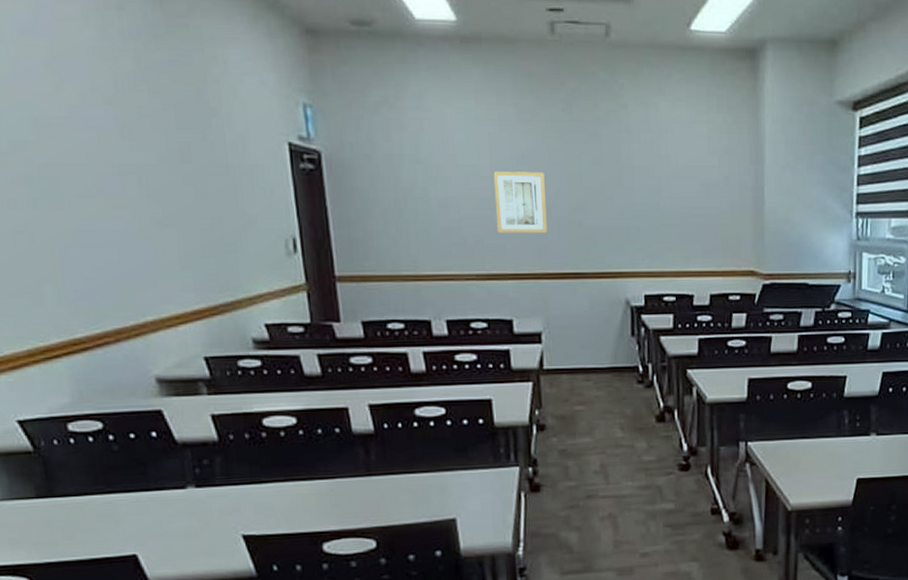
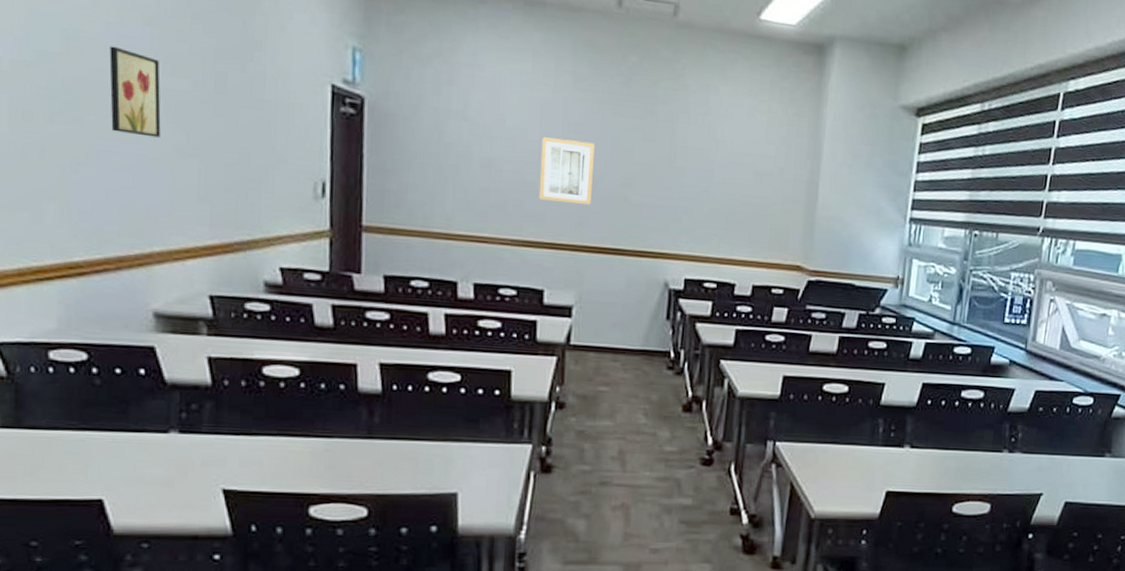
wall art: none [77,128,137,212] -> present [109,46,161,138]

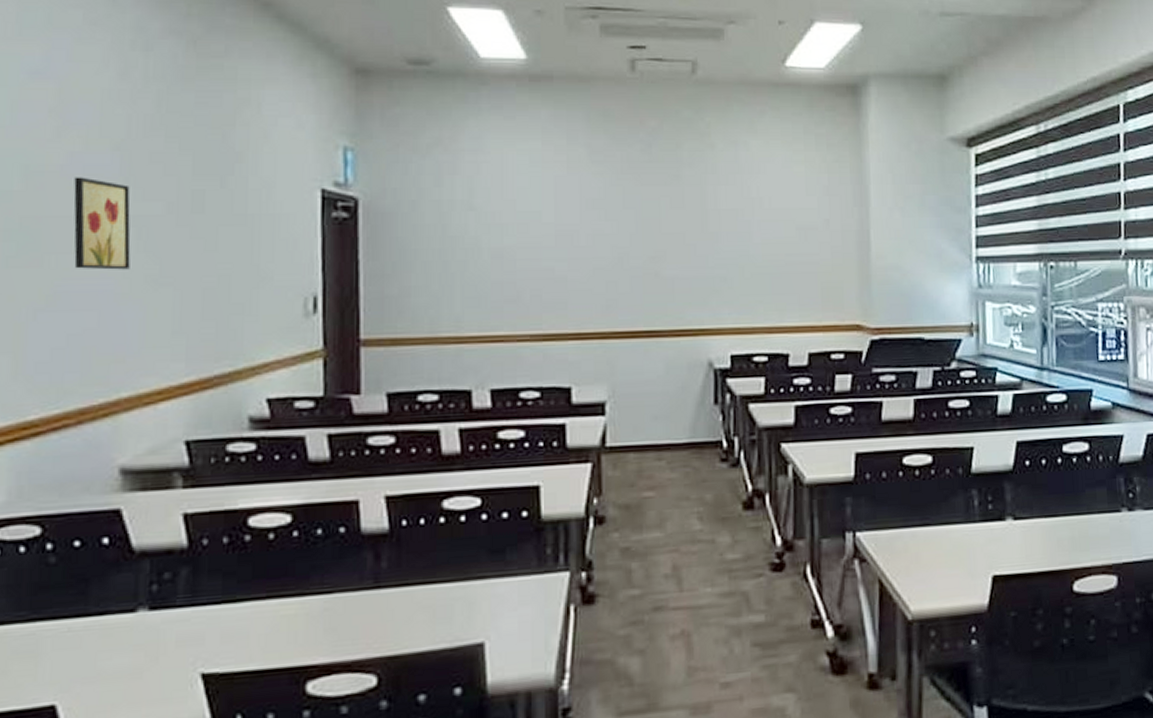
wall art: present [538,137,595,205] -> none [558,217,618,286]

